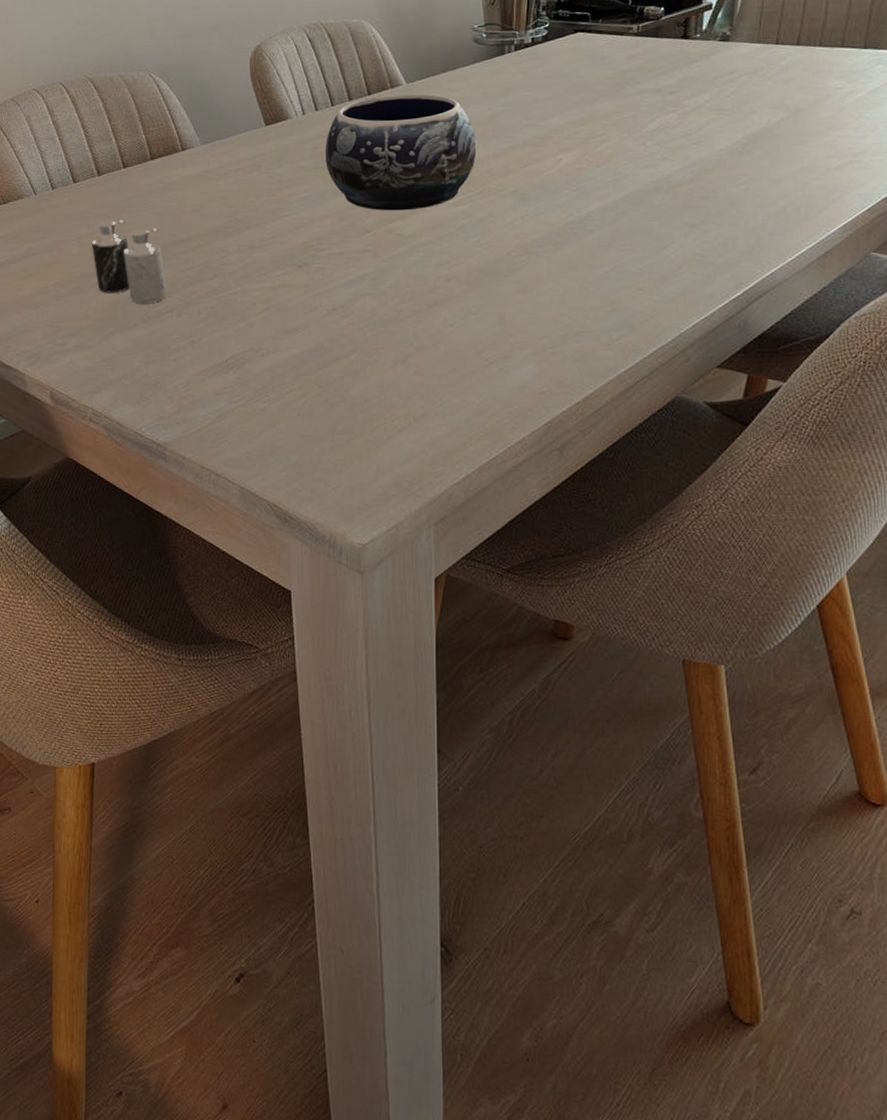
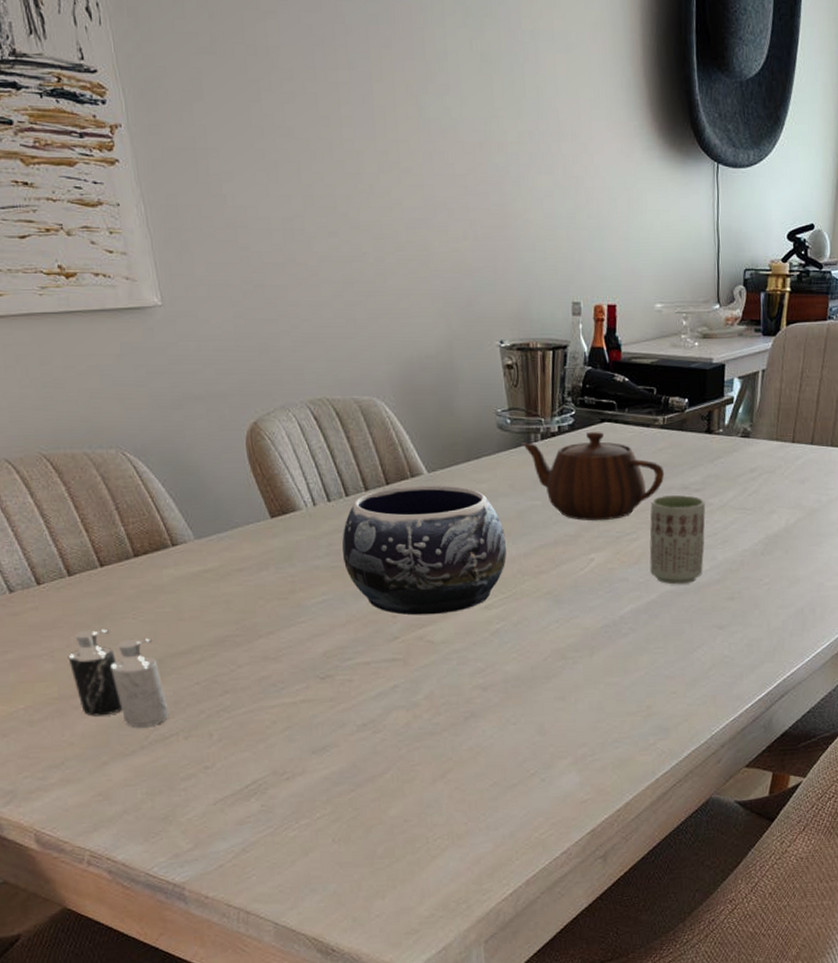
teapot: none [496,41,638,124] -> present [521,431,665,522]
cup: none [619,98,680,184] -> present [649,495,706,585]

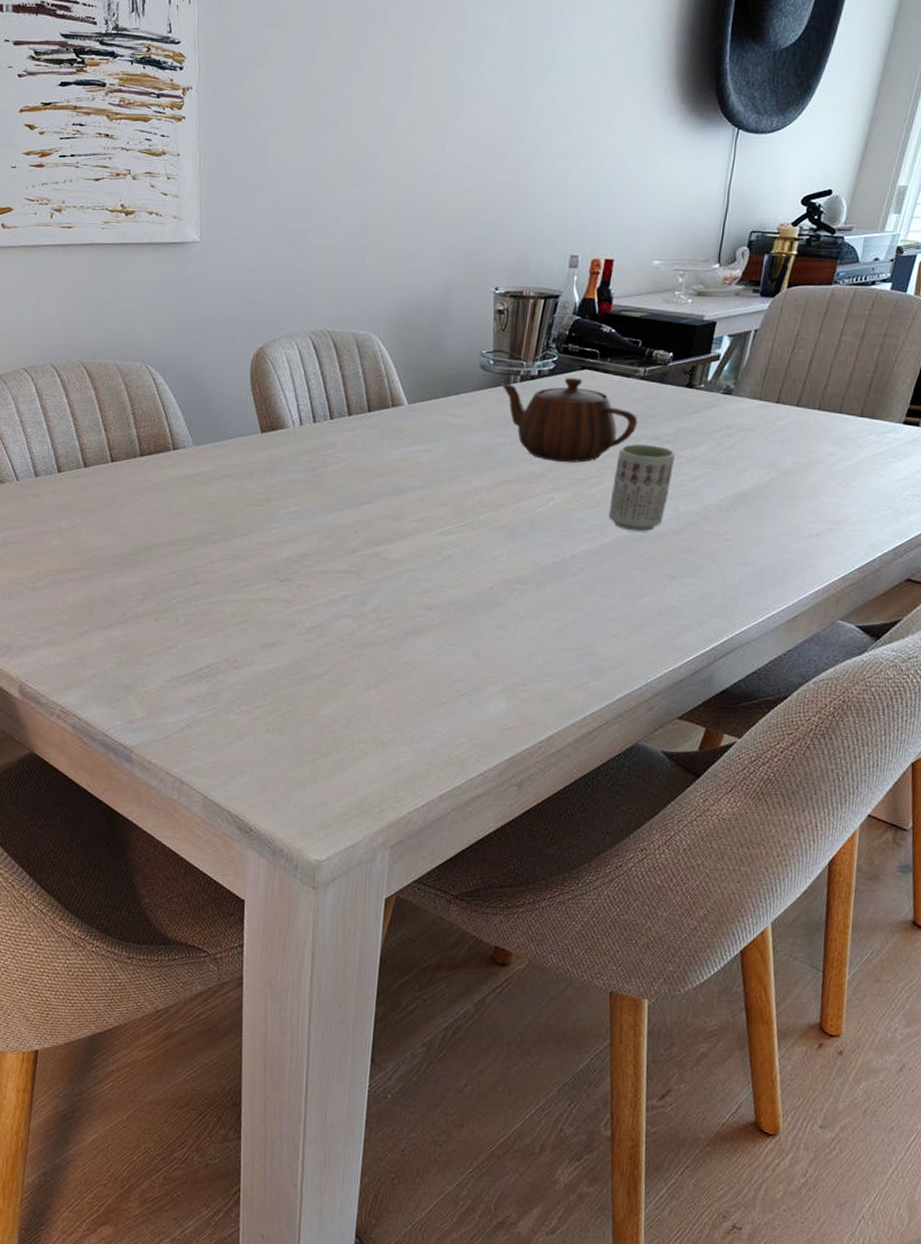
candle: present [68,629,169,727] -> none [72,515,146,605]
decorative bowl: present [341,485,506,616] -> none [318,414,471,535]

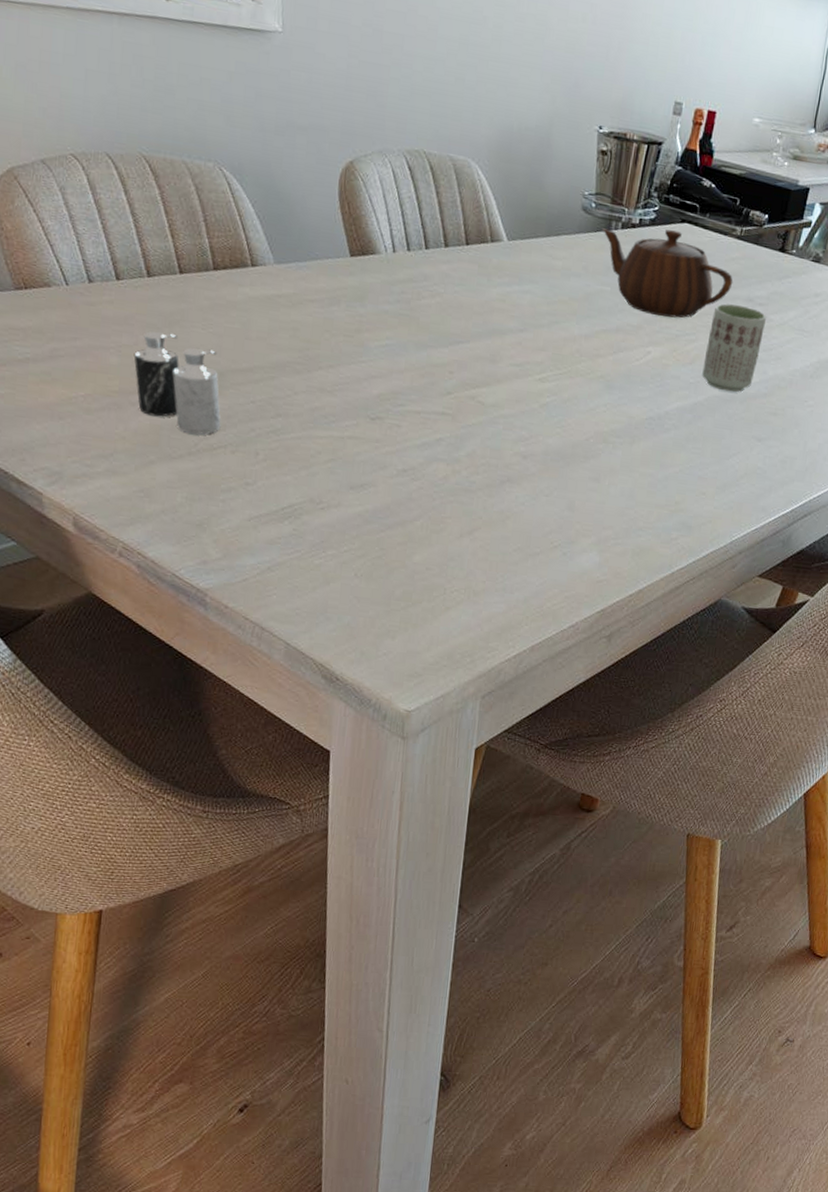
candle: none [72,515,146,605] -> present [133,331,221,435]

